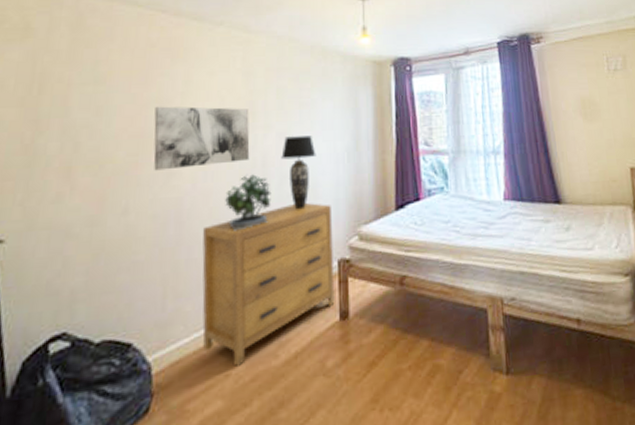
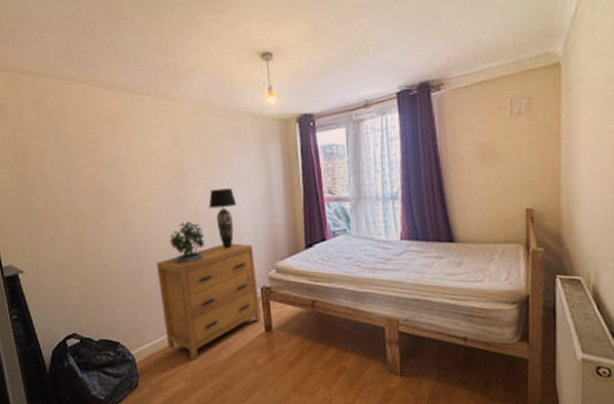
wall art: present [153,106,250,171] -> none [107,167,184,220]

